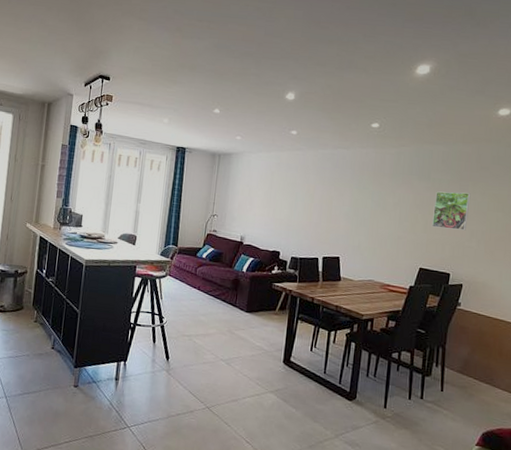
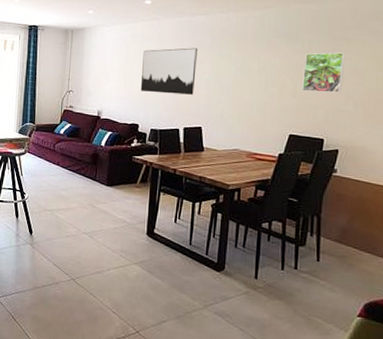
wall art: none [283,179,338,225] -> present [140,48,197,95]

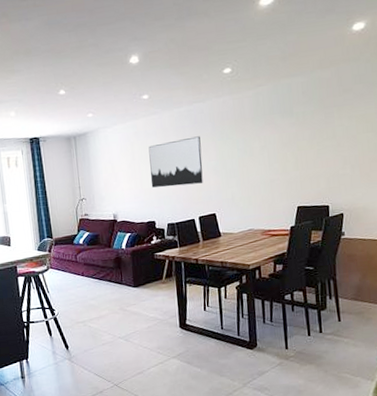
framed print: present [302,52,346,93] -> none [301,119,339,163]

